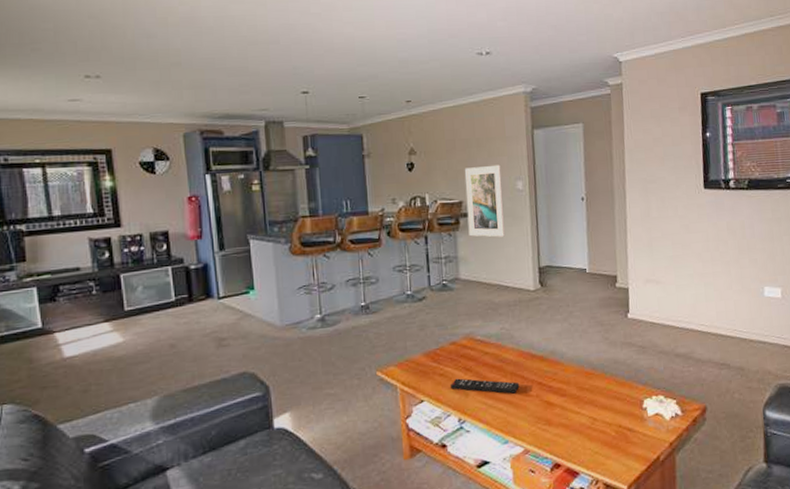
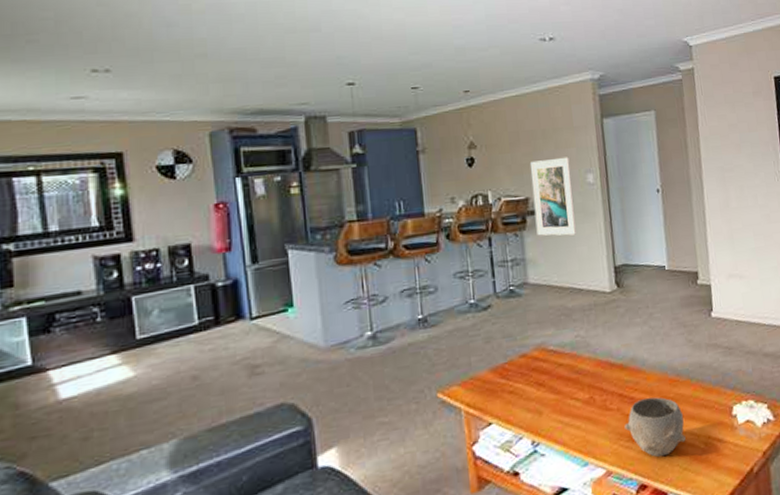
remote control: present [450,378,520,394] -> none [521,394,599,409]
bowl: none [542,387,598,441] -> present [624,397,686,458]

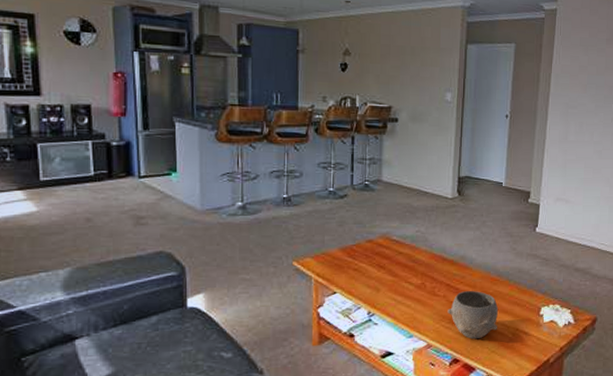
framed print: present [531,157,577,236] -> none [395,74,432,145]

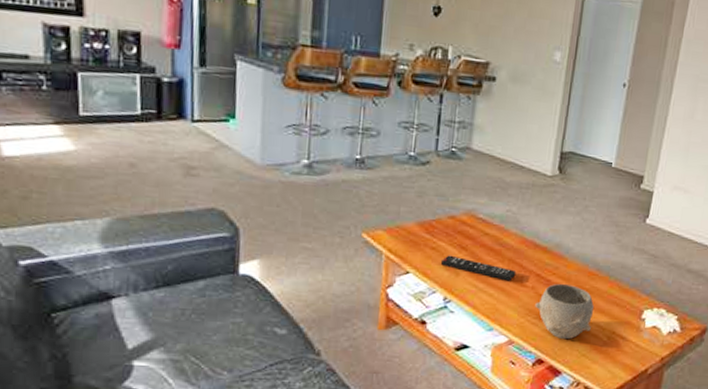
remote control: none [362,274,429,293] -> present [440,255,517,281]

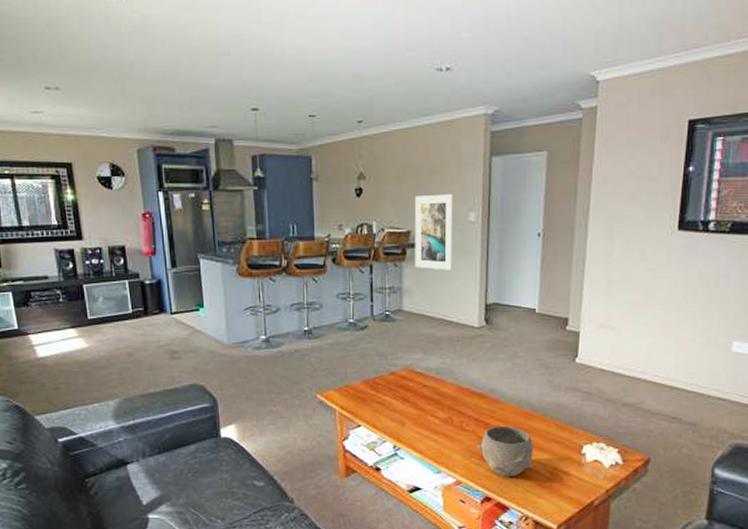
remote control: present [440,255,517,281] -> none [387,407,457,427]
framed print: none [490,24,540,111] -> present [414,193,453,271]

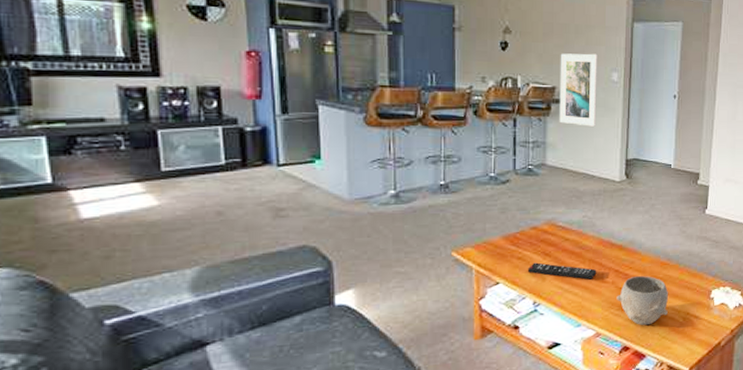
remote control: none [387,407,457,427] -> present [527,262,597,280]

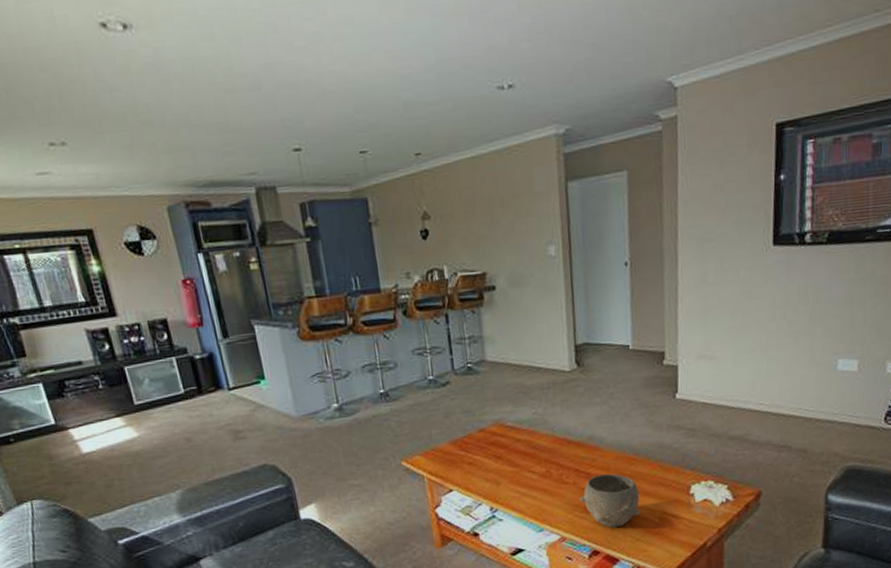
remote control: present [527,262,597,280] -> none [479,466,555,482]
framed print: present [559,53,598,127] -> none [488,226,537,313]

